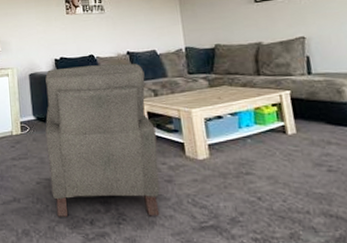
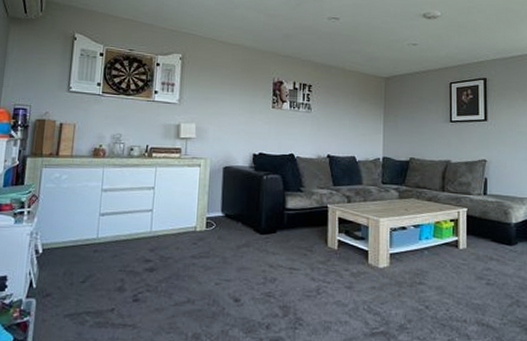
chair: present [45,63,160,217] -> none [230,164,343,322]

